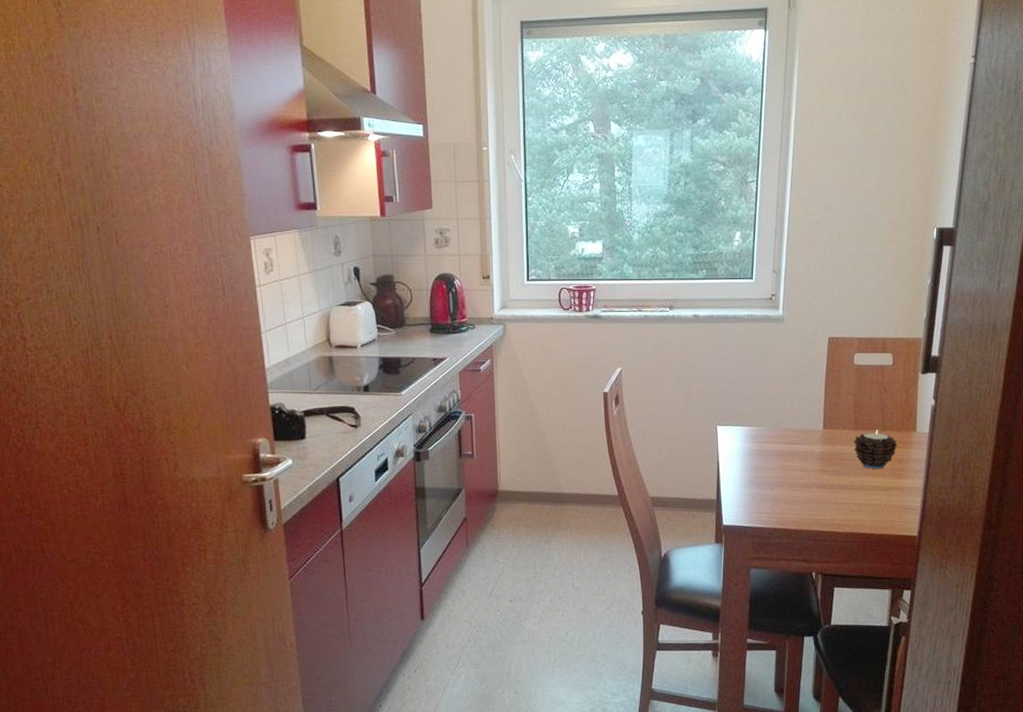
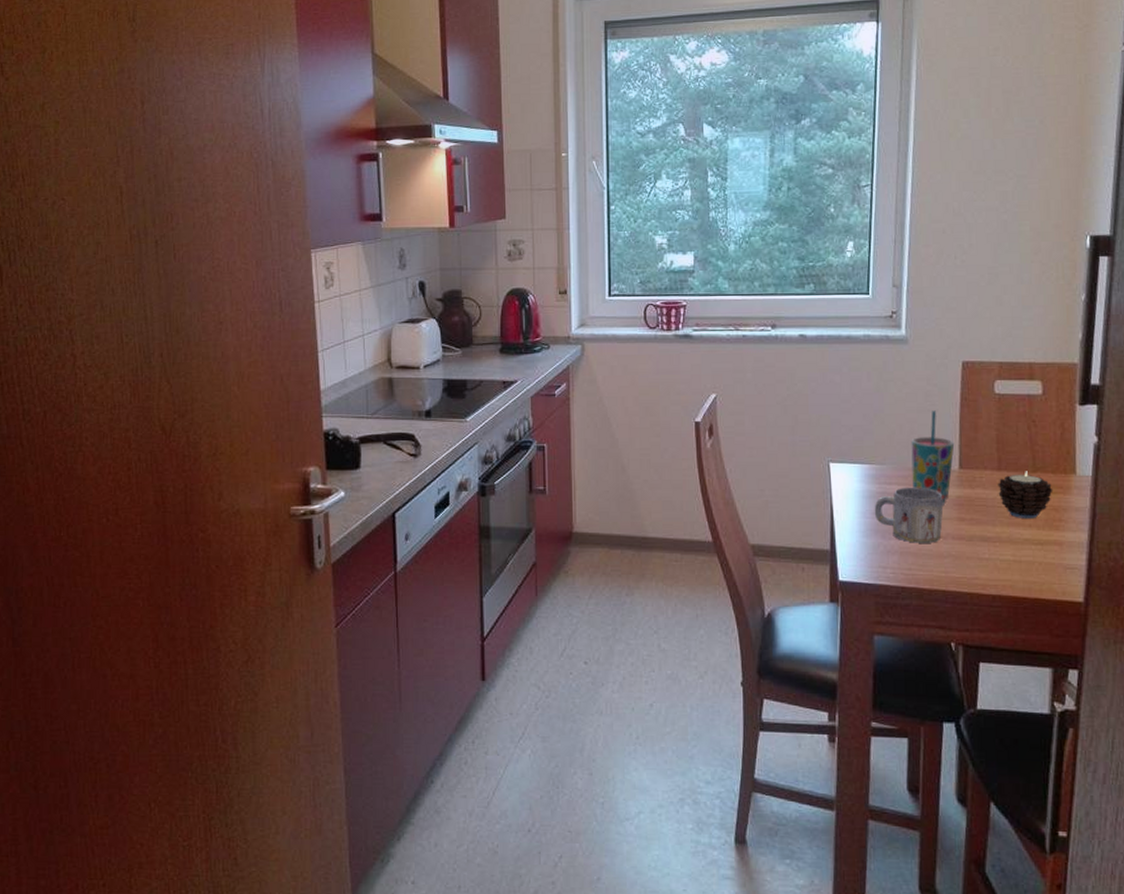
mug: none [753,445,810,492] -> present [874,487,943,543]
cup: none [785,380,820,460] -> present [911,410,955,505]

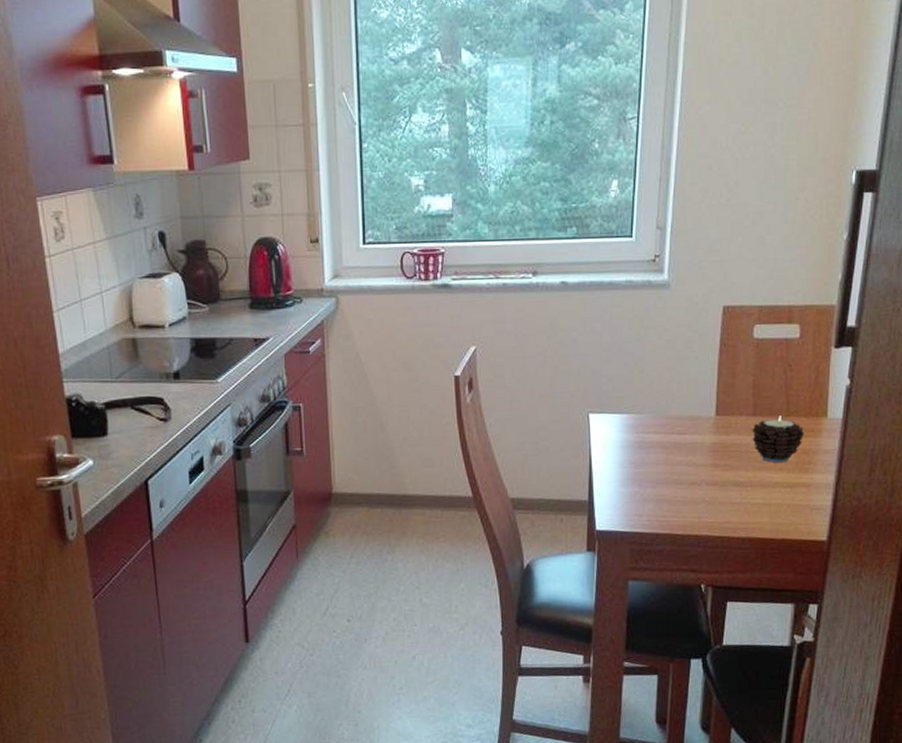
mug: present [874,487,943,543] -> none [632,435,699,491]
cup: present [911,410,955,505] -> none [670,357,712,452]

